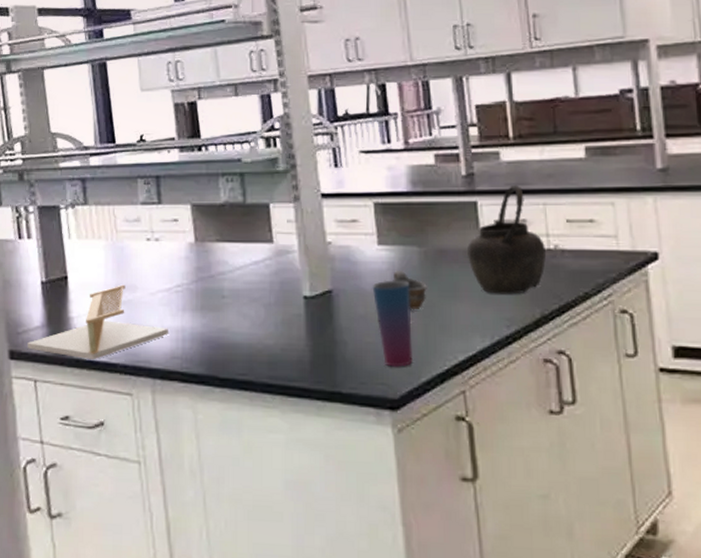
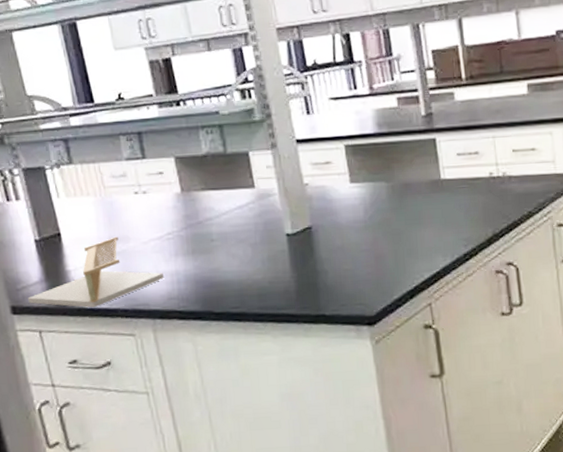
cup: present [372,280,413,367] -> none [347,213,386,289]
cup: present [393,271,427,309] -> none [365,204,395,238]
kettle: present [467,184,546,294] -> none [429,121,496,219]

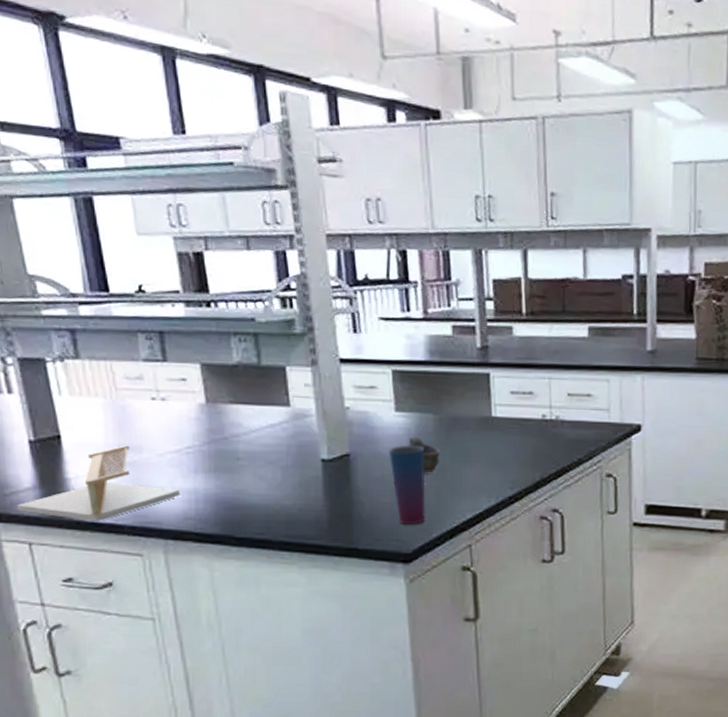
cup: none [347,213,386,289] -> present [389,445,425,525]
cup: none [365,204,395,238] -> present [409,436,441,472]

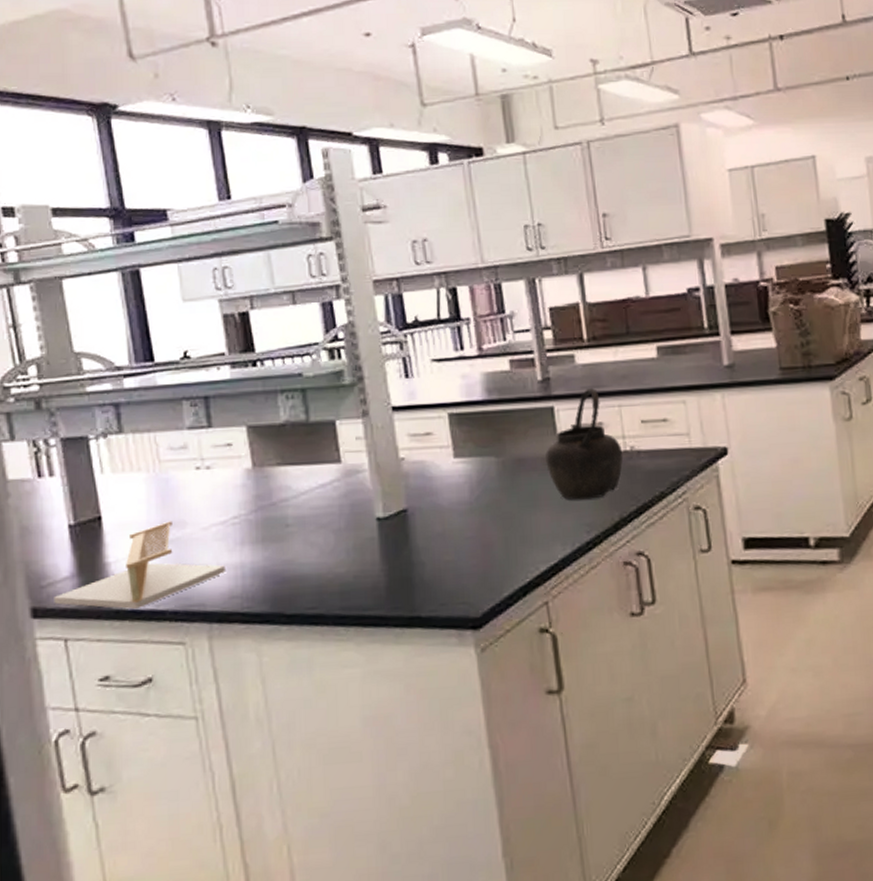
cup: present [389,445,425,525] -> none [449,493,494,584]
cup: present [409,436,441,472] -> none [470,483,506,522]
kettle: none [479,359,548,460] -> present [546,387,623,500]

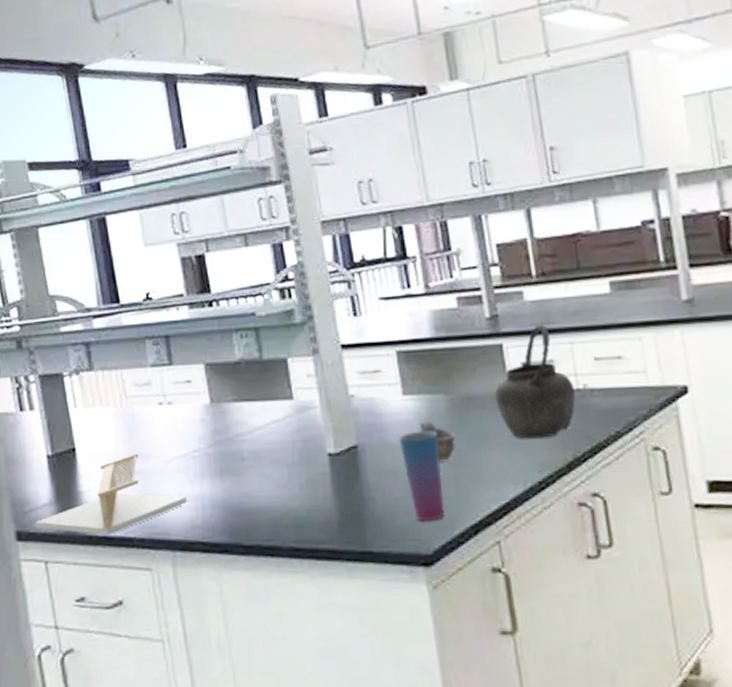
cup: none [449,493,494,584] -> present [398,430,445,521]
cup: none [470,483,506,522] -> present [420,420,456,460]

